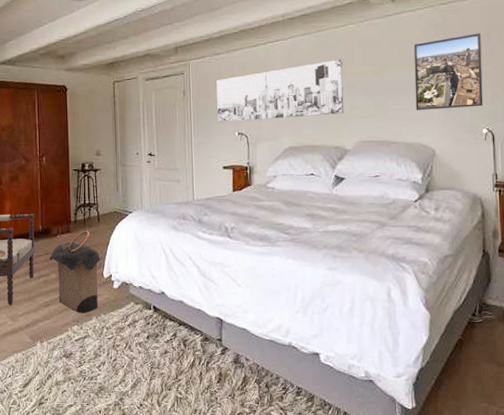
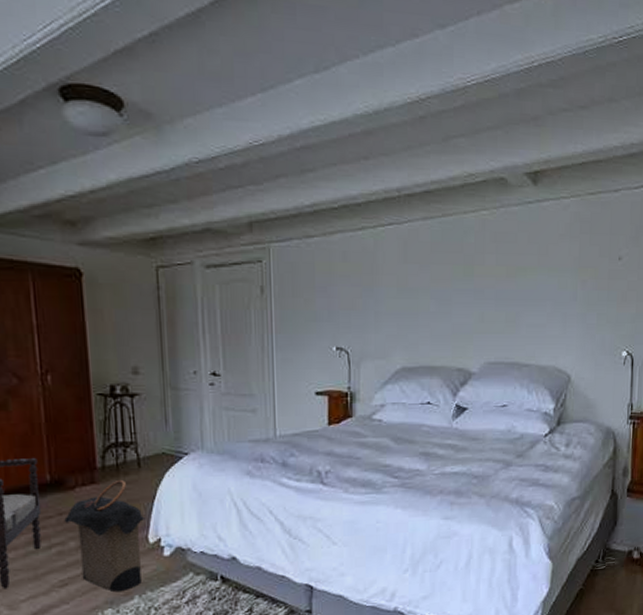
wall art: present [216,59,344,123] -> none [308,255,471,333]
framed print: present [413,33,484,110] -> none [553,234,629,326]

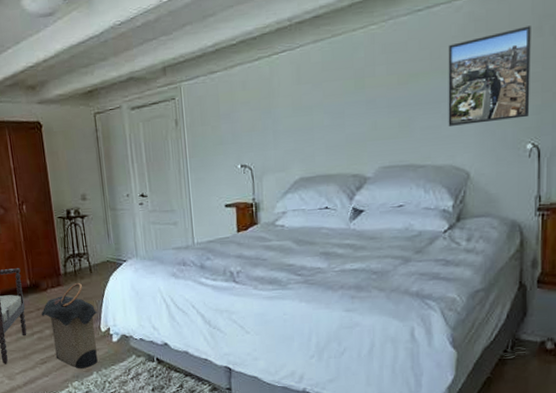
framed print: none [553,234,629,326] -> present [448,26,531,126]

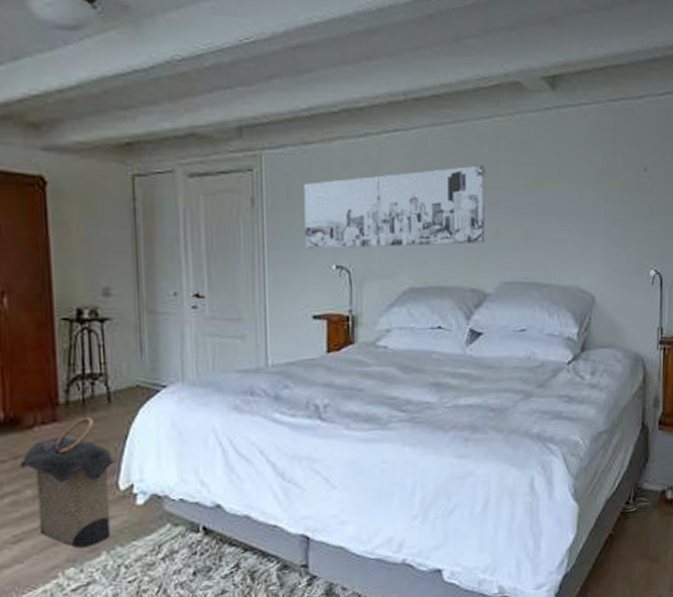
wall art: none [213,69,364,155] -> present [304,165,485,249]
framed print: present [448,26,531,126] -> none [574,144,655,243]

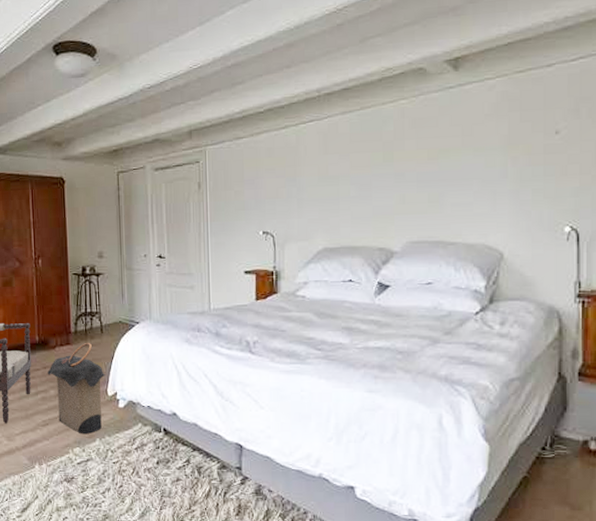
wall art: present [304,165,485,249] -> none [237,142,392,220]

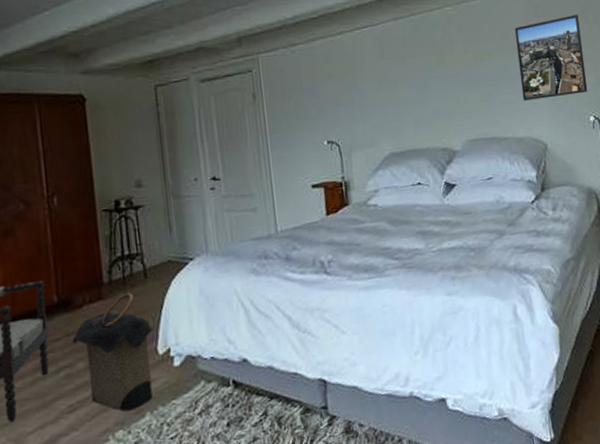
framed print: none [480,107,567,204] -> present [514,14,588,101]

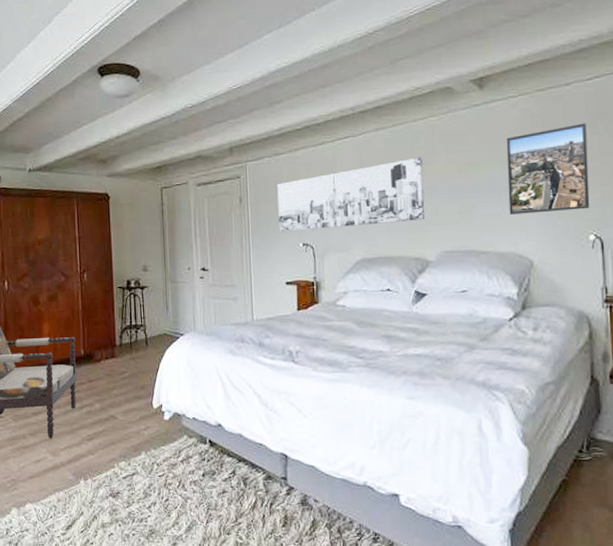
laundry hamper: present [72,292,154,411] -> none [92,354,151,448]
wall art: none [295,46,449,131] -> present [277,157,425,232]

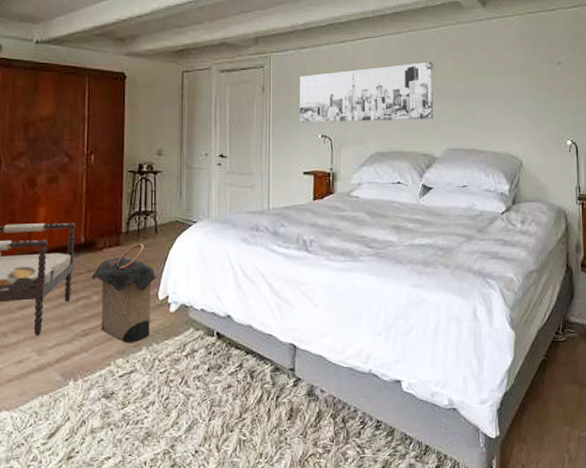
laundry hamper: none [92,354,151,448] -> present [92,242,157,343]
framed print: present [506,123,590,215] -> none [503,44,568,119]

